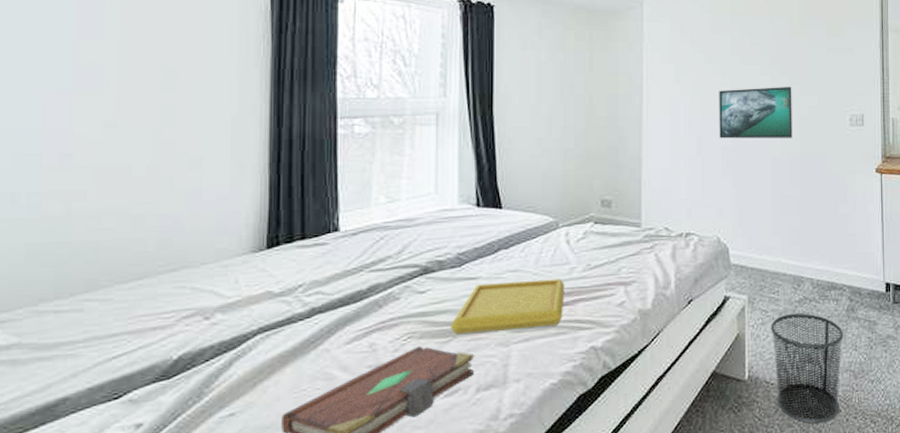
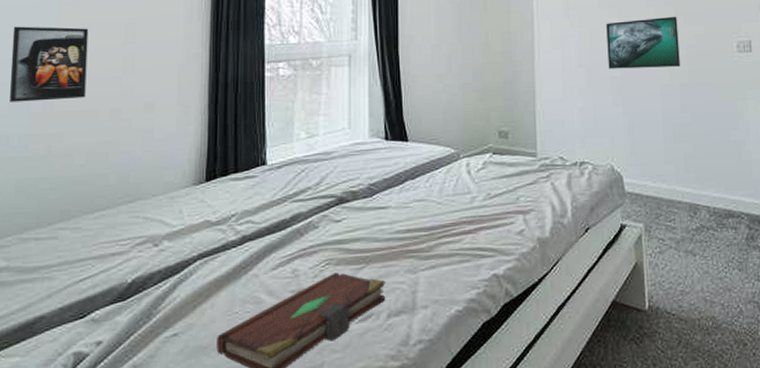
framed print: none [13,64,116,154] -> present [9,26,89,102]
serving tray: present [450,278,565,335] -> none [363,207,467,262]
waste bin: present [770,313,844,424] -> none [668,241,745,358]

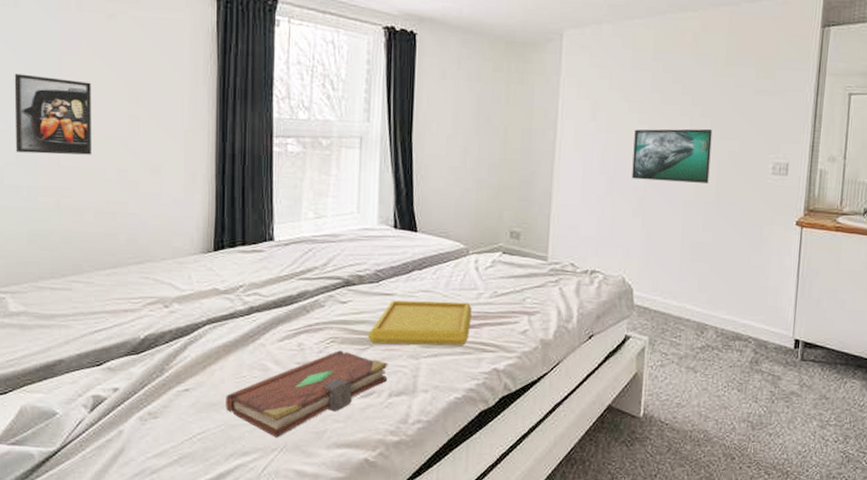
serving tray: none [363,207,467,262] -> present [367,300,472,346]

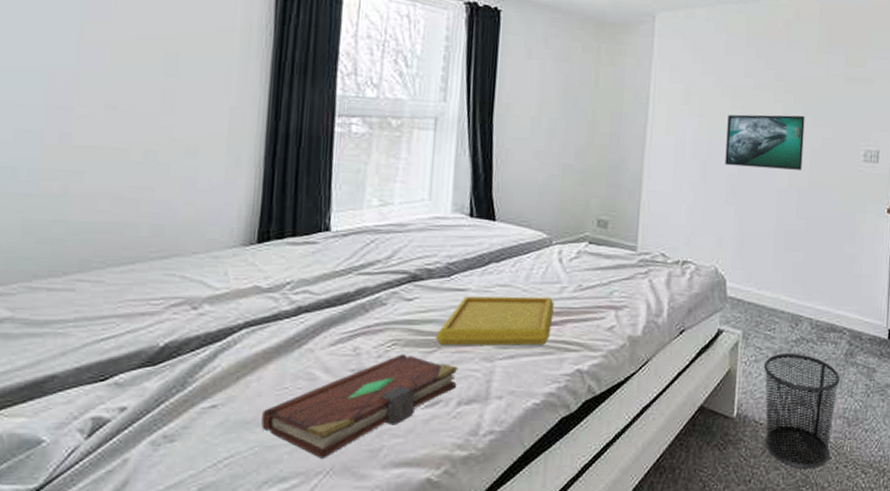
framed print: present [14,73,92,155] -> none [16,38,119,133]
waste bin: none [669,359,745,468] -> present [763,352,841,469]

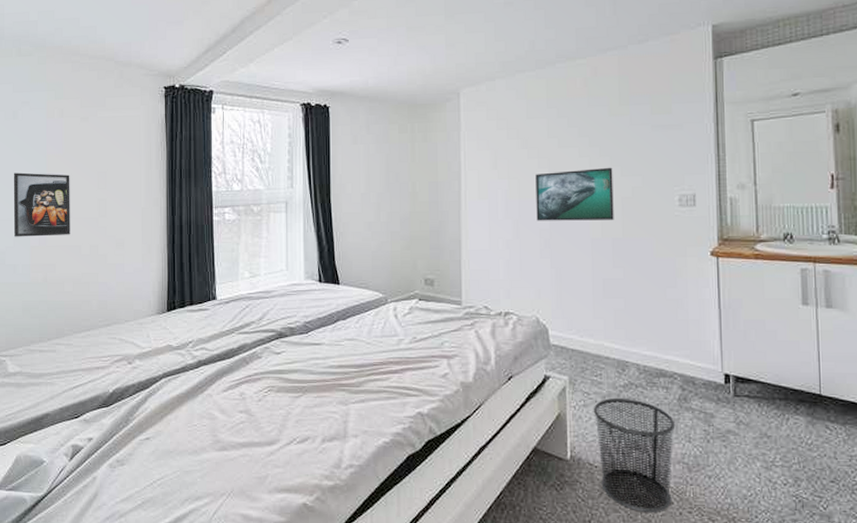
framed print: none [16,38,119,133] -> present [13,172,70,237]
book: present [261,354,458,458] -> none [180,398,320,483]
serving tray: present [435,296,554,346] -> none [300,348,394,392]

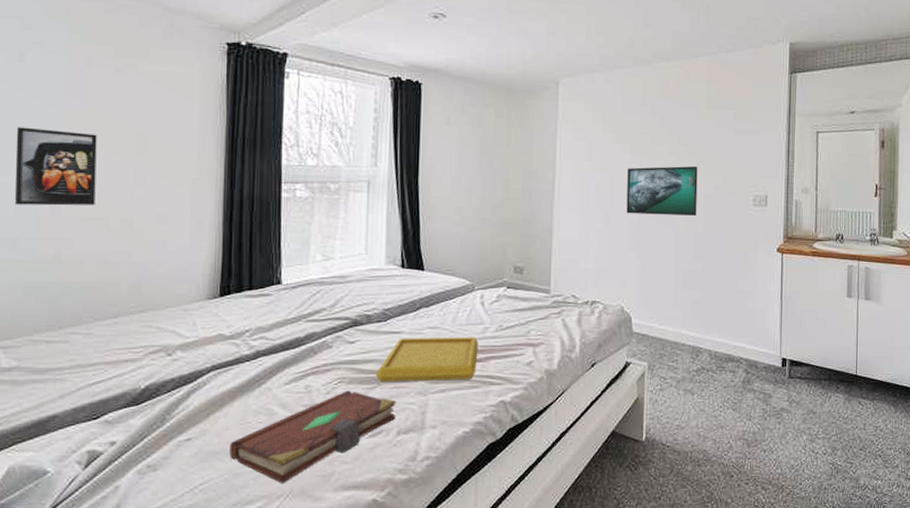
book: none [180,398,320,483] -> present [229,390,397,483]
serving tray: none [300,348,394,392] -> present [375,337,478,383]
waste bin: present [593,397,676,513] -> none [668,381,739,487]

